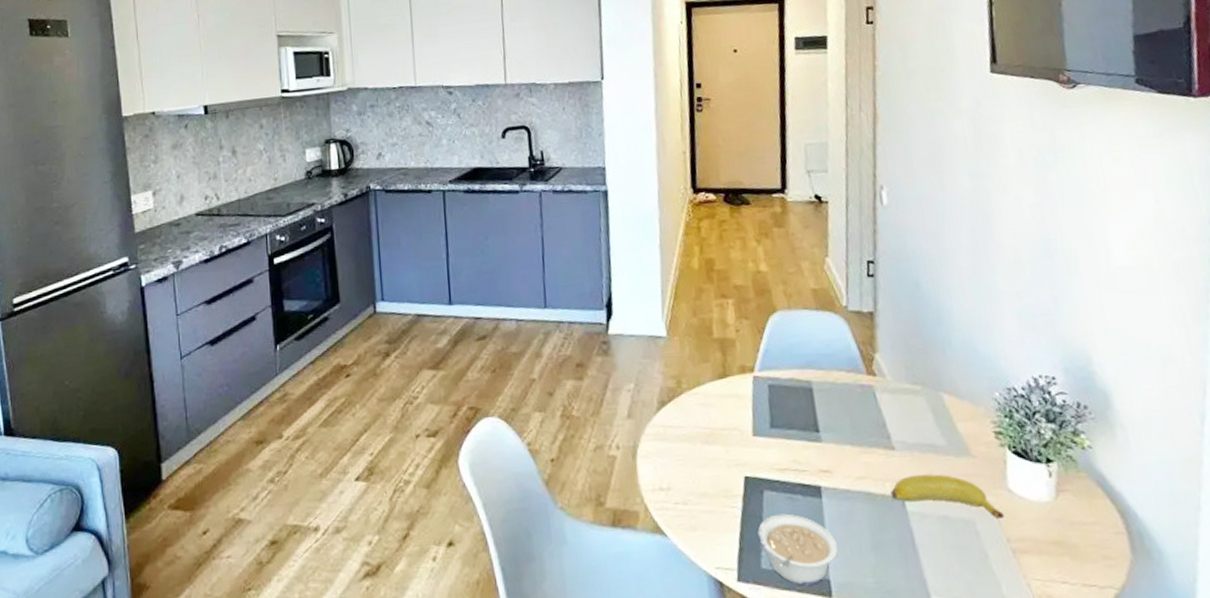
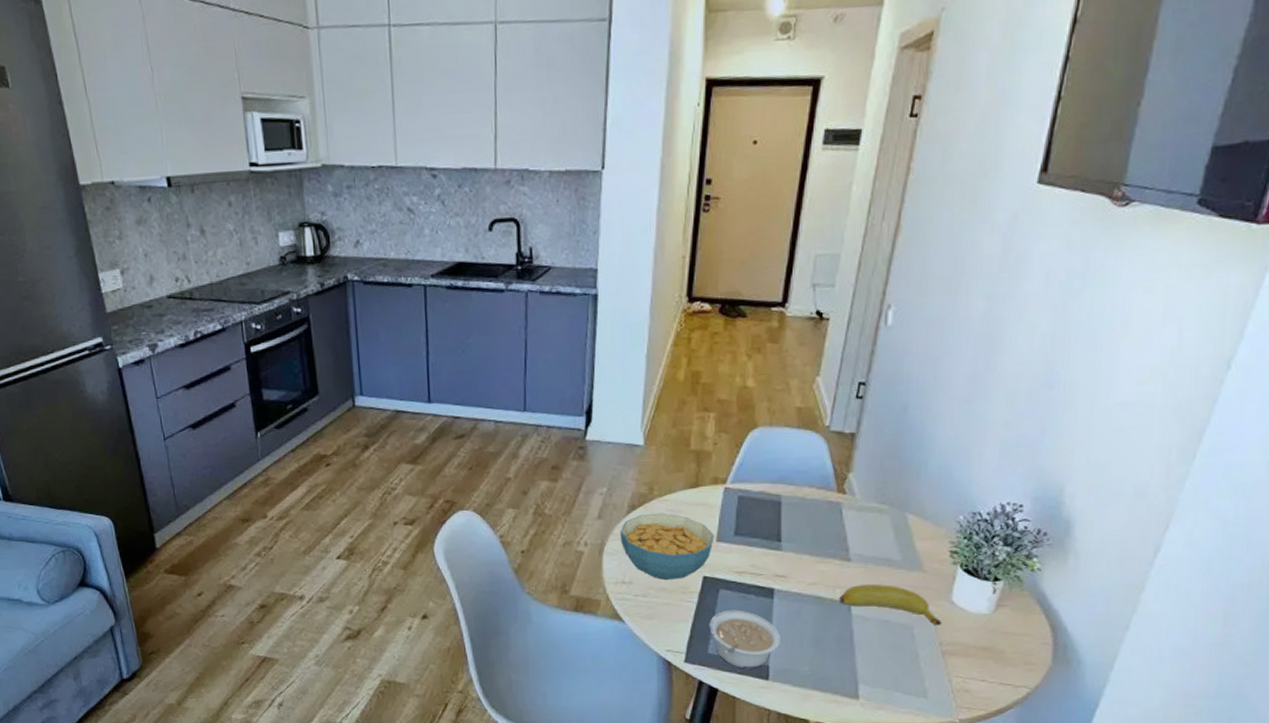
cereal bowl: none [651,407,751,483] -> present [620,513,714,580]

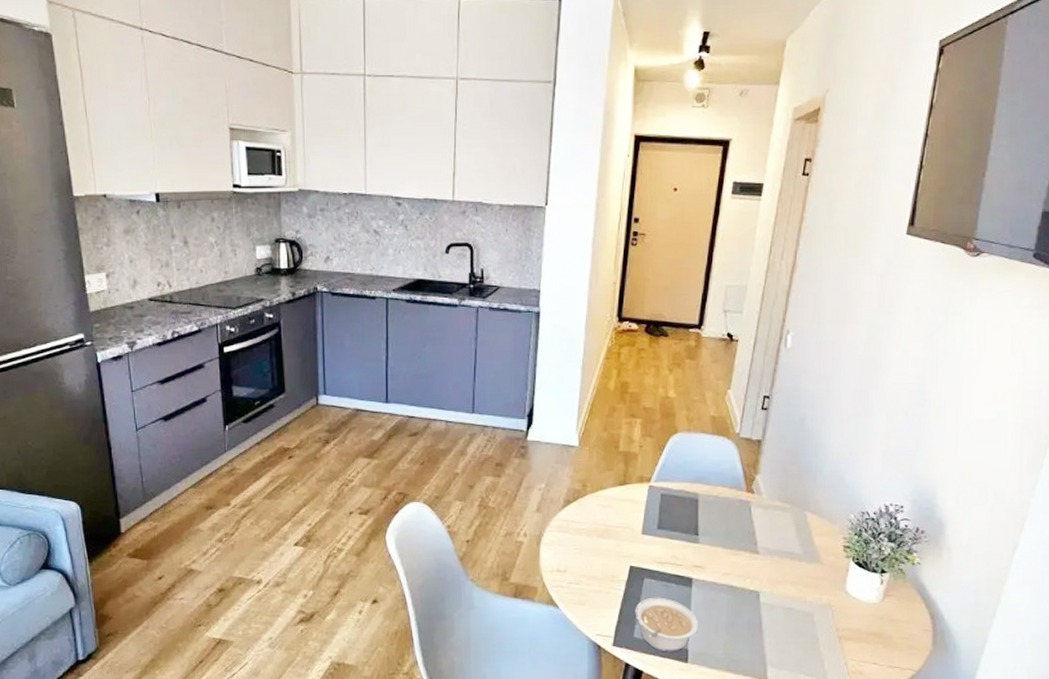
cereal bowl: present [620,513,714,580] -> none [556,507,640,569]
banana: present [839,585,942,626] -> none [749,575,838,614]

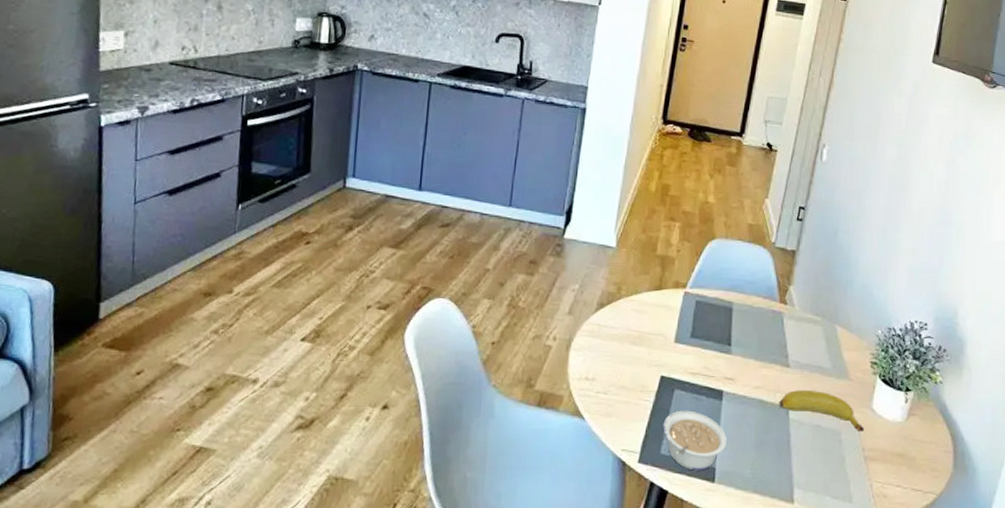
banana: none [749,575,838,614] -> present [779,390,865,433]

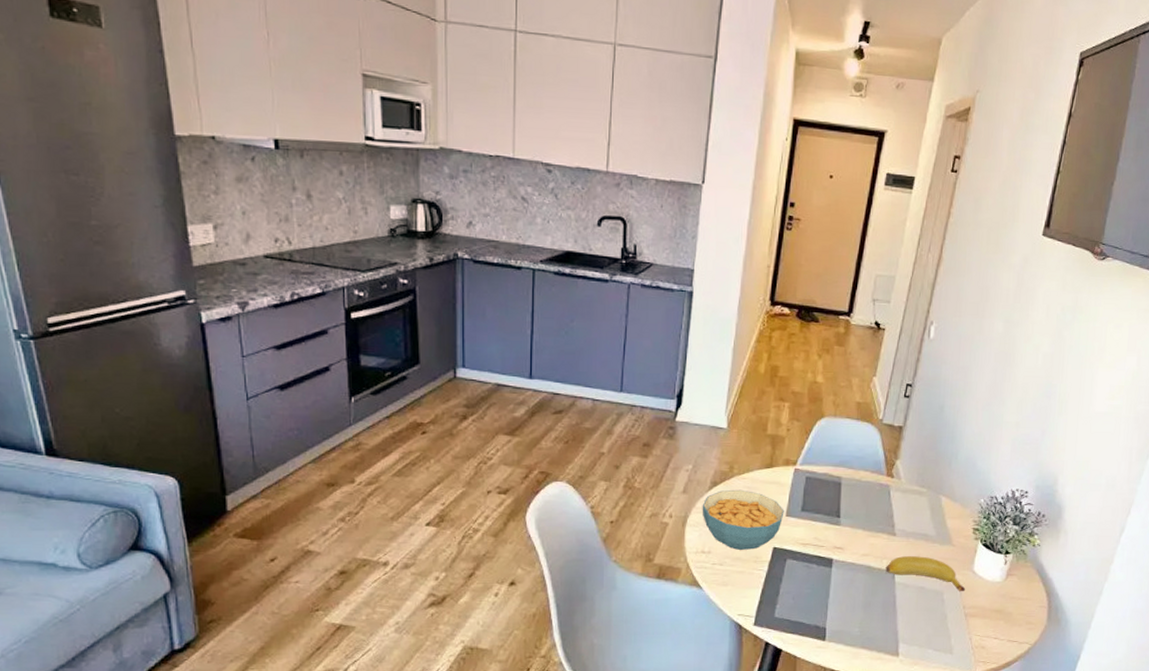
cereal bowl: none [587,312,673,378] -> present [702,489,784,550]
legume: present [663,410,727,471] -> none [776,577,836,631]

